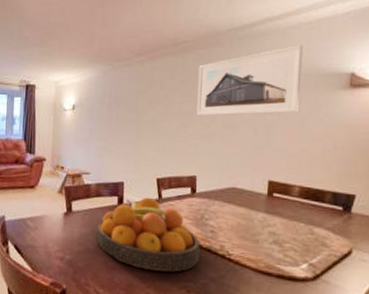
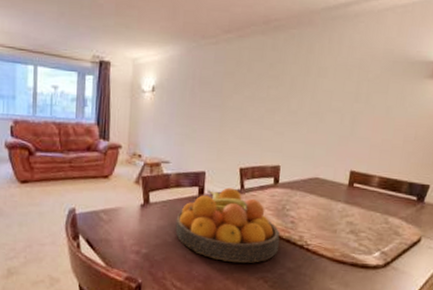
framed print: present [196,44,303,116] -> none [284,28,396,103]

